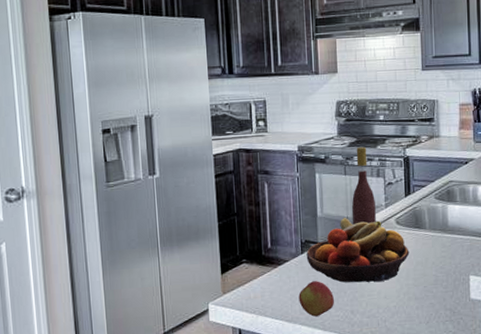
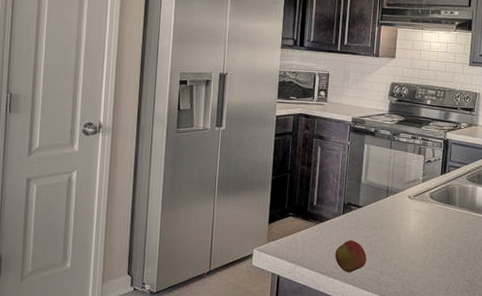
fruit bowl: present [306,218,410,283] -> none [346,187,439,248]
wine bottle: present [351,146,376,225] -> none [391,125,414,195]

